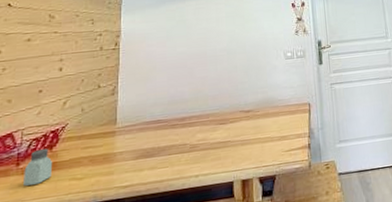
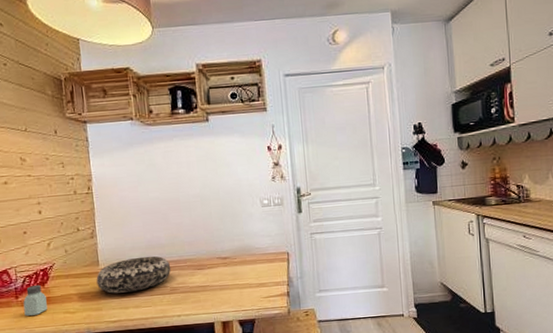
decorative bowl: none [111,111,193,155] -> present [96,256,171,294]

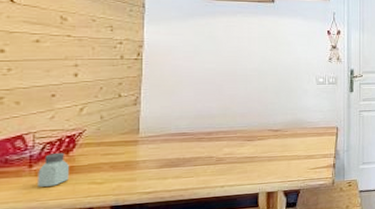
decorative bowl: present [96,256,171,294] -> none [134,125,220,163]

